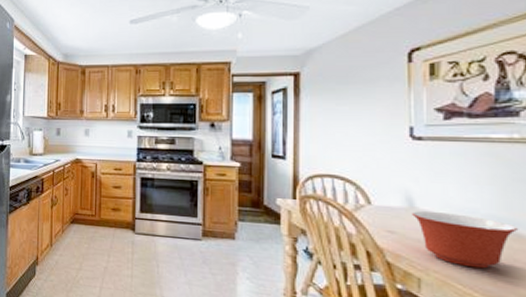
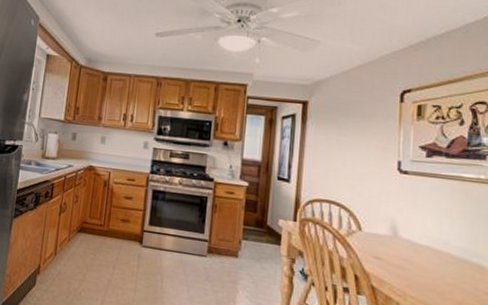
mixing bowl: present [412,211,519,269] -> none [396,239,481,296]

